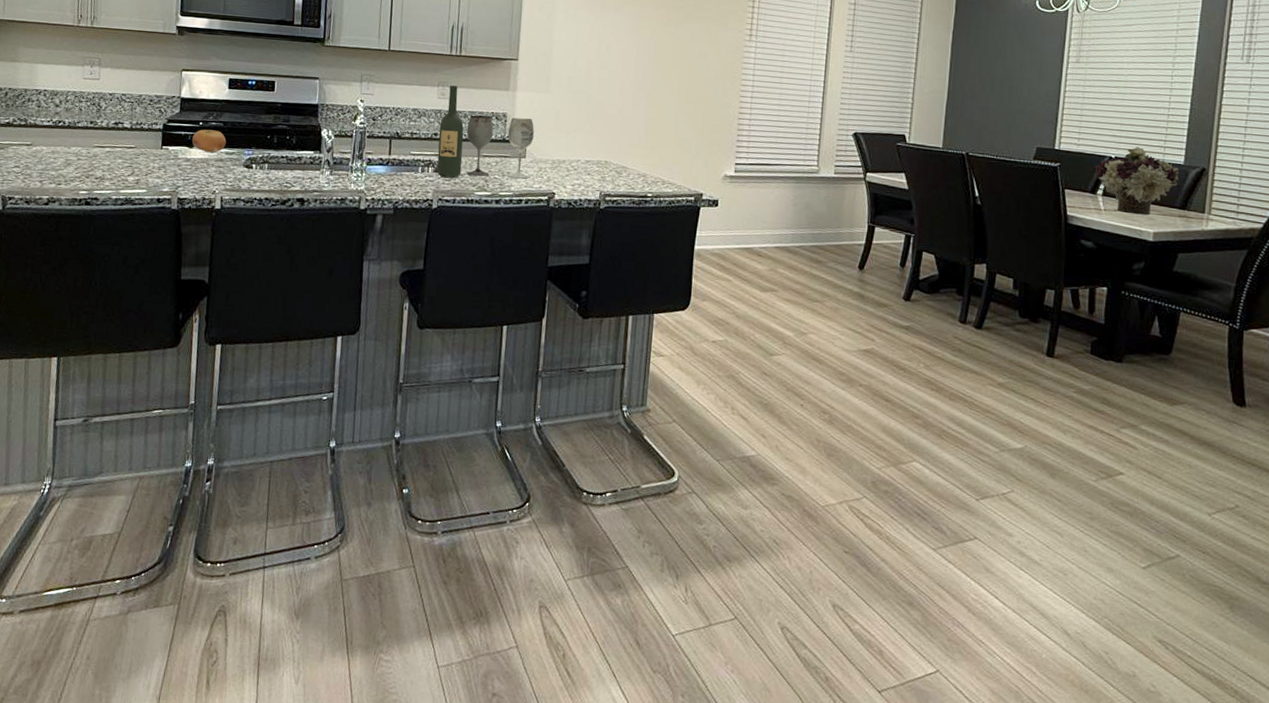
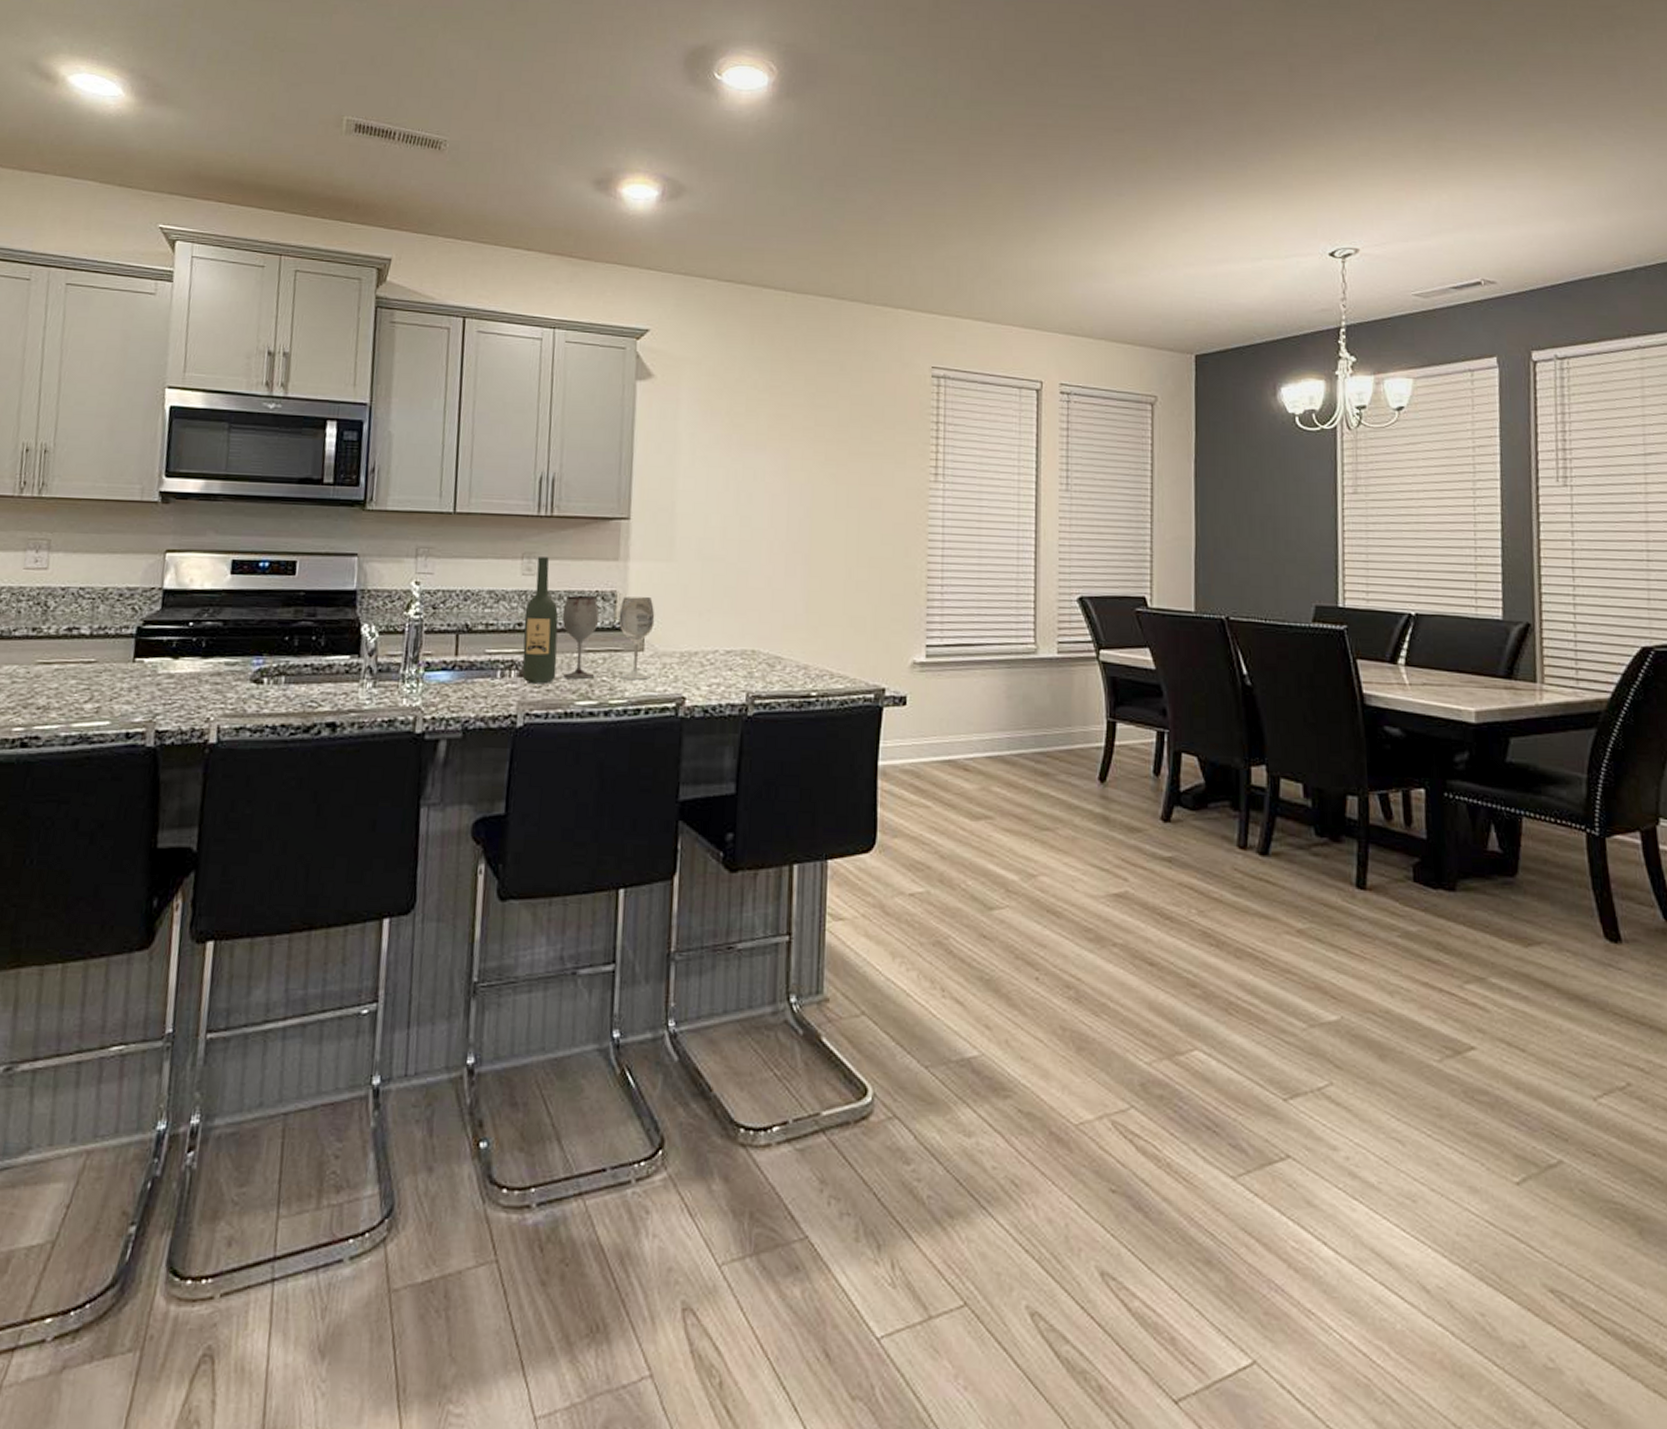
fruit: present [191,129,226,153] -> none [177,632,227,664]
flower arrangement: present [1095,146,1180,215] -> none [1391,598,1498,689]

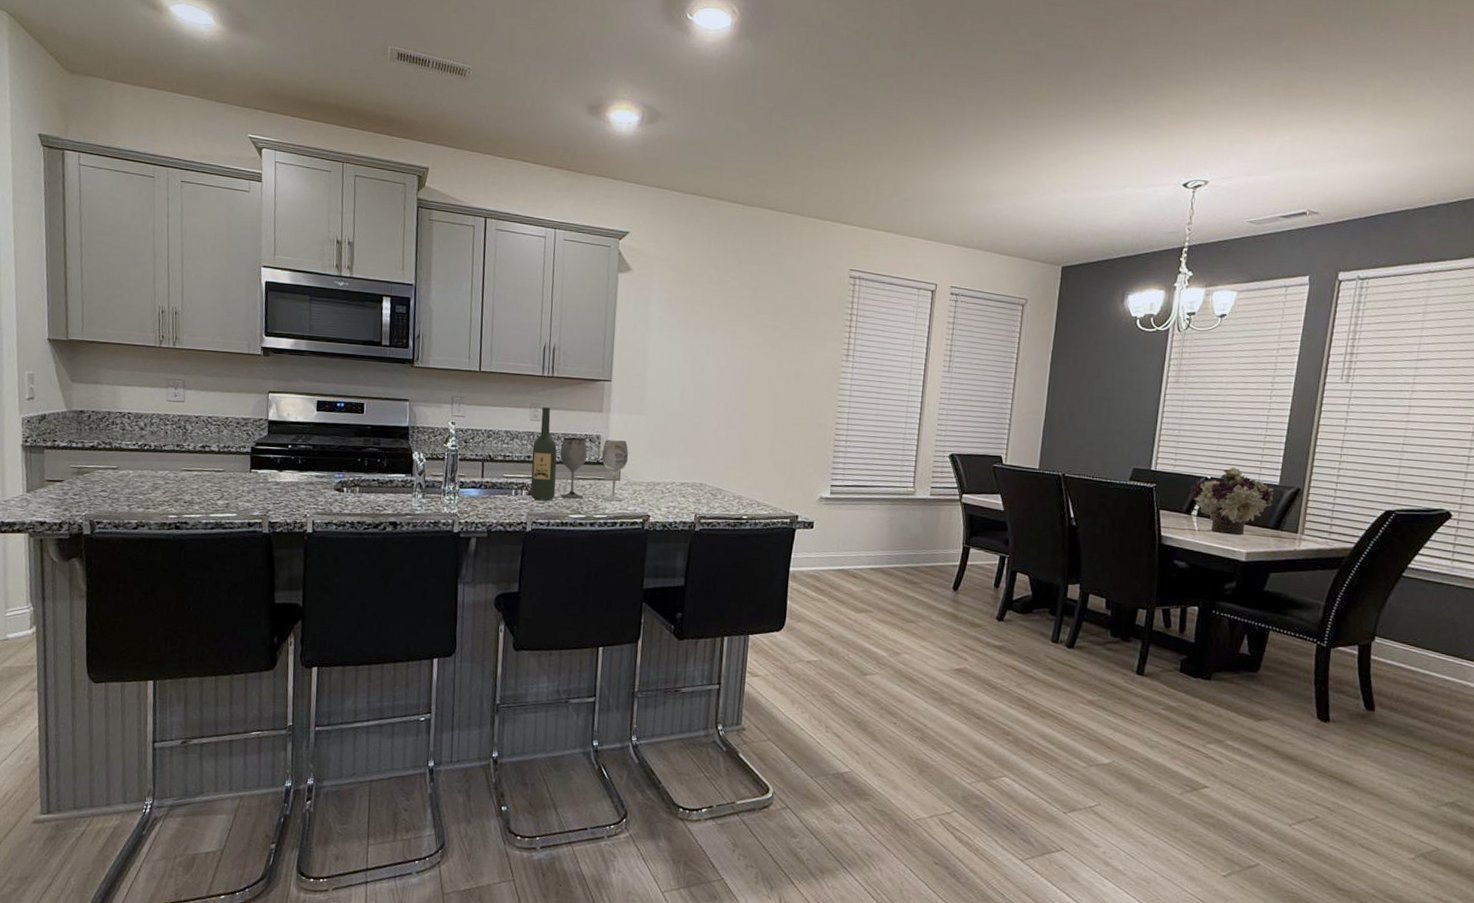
flower arrangement: none [1391,598,1498,689] -> present [1190,467,1275,536]

